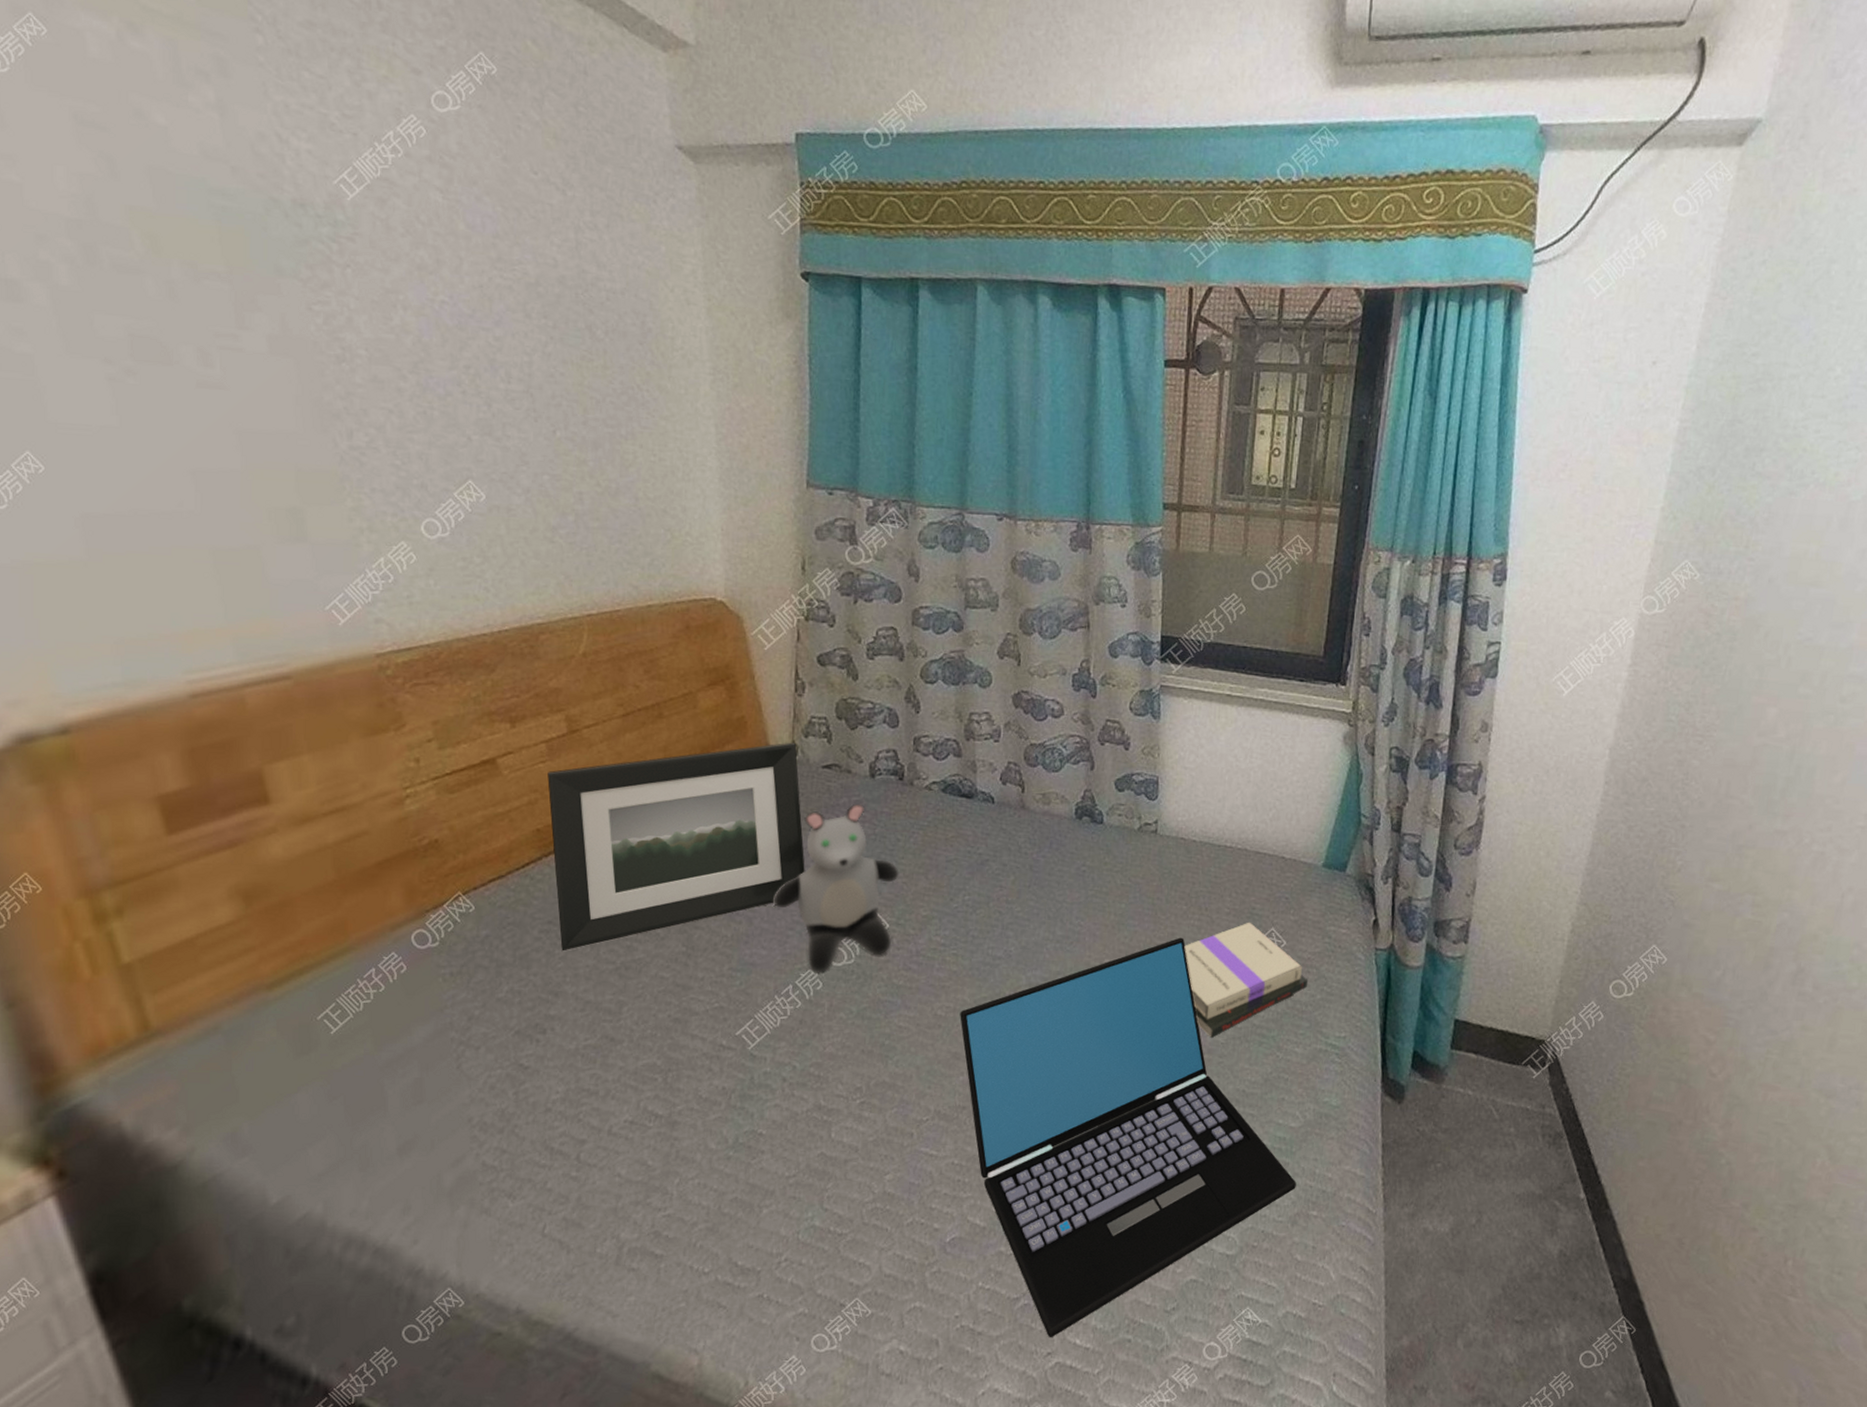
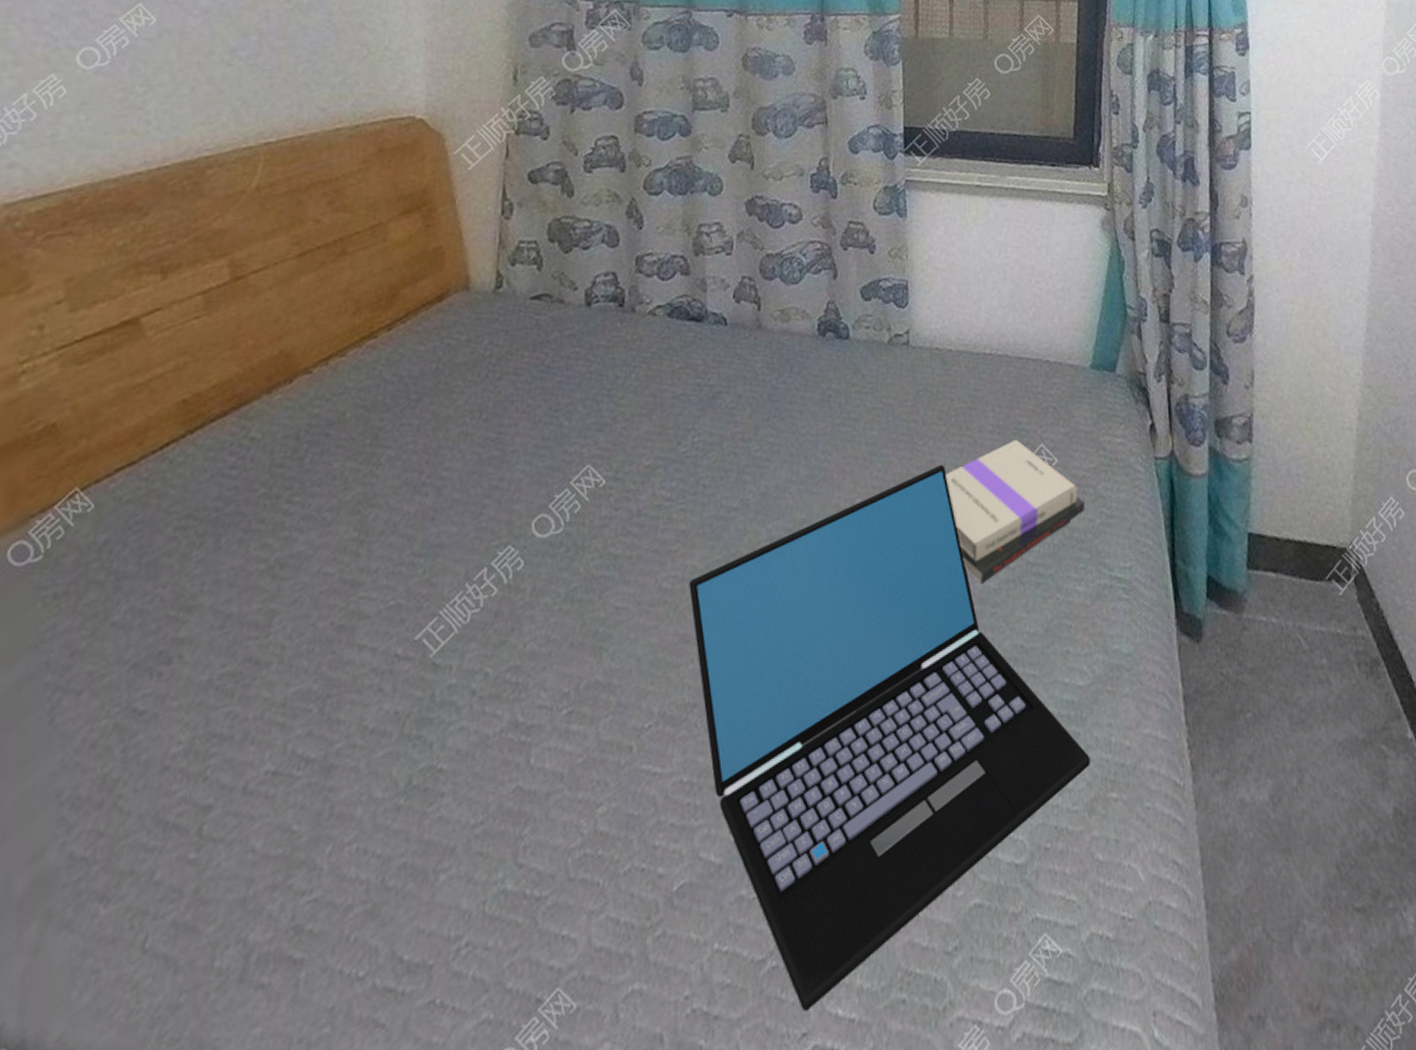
picture frame: present [547,742,805,951] -> none [200,272,507,552]
stuffed animal: present [773,803,899,972] -> none [468,338,618,548]

